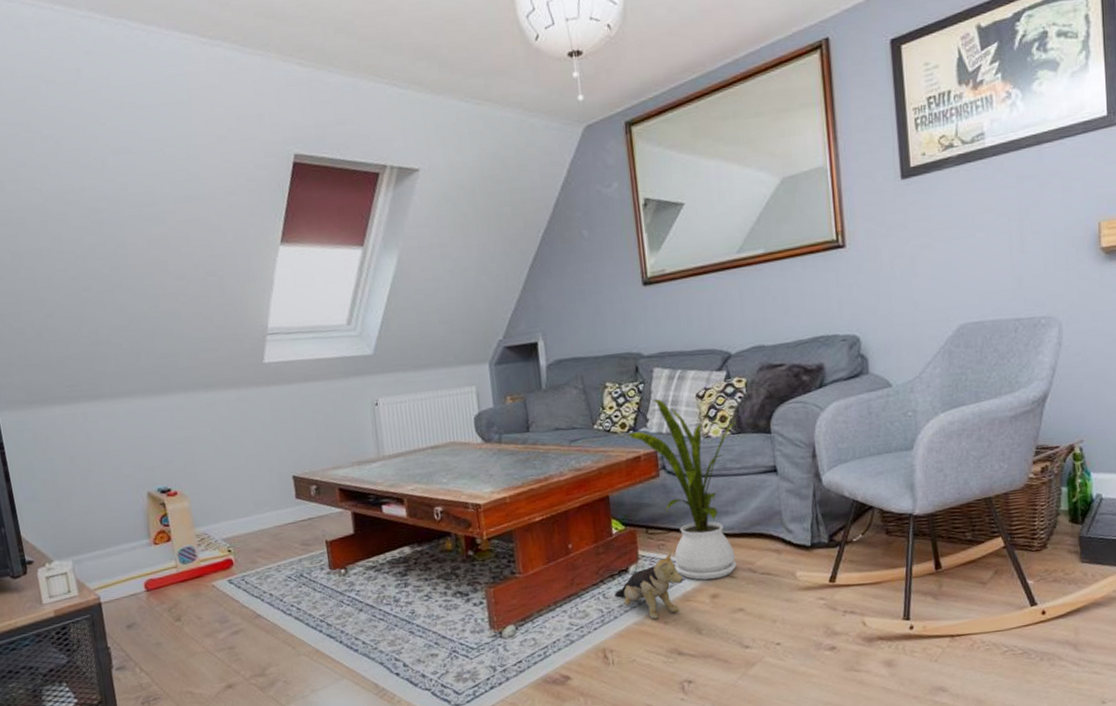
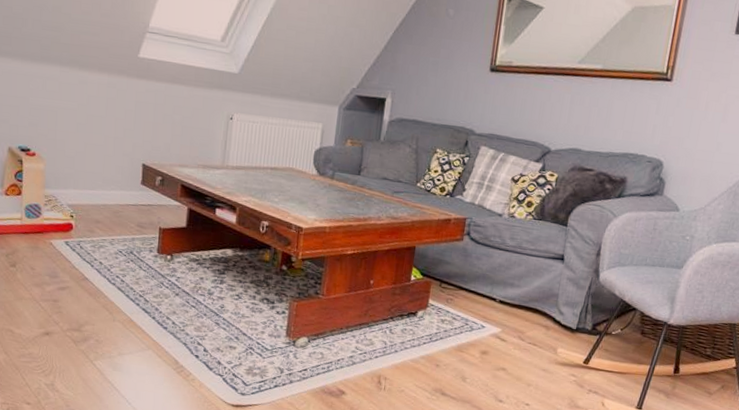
plush toy: present [615,550,684,619] -> none [400,305,462,361]
house plant: present [627,399,737,580] -> none [444,173,541,339]

